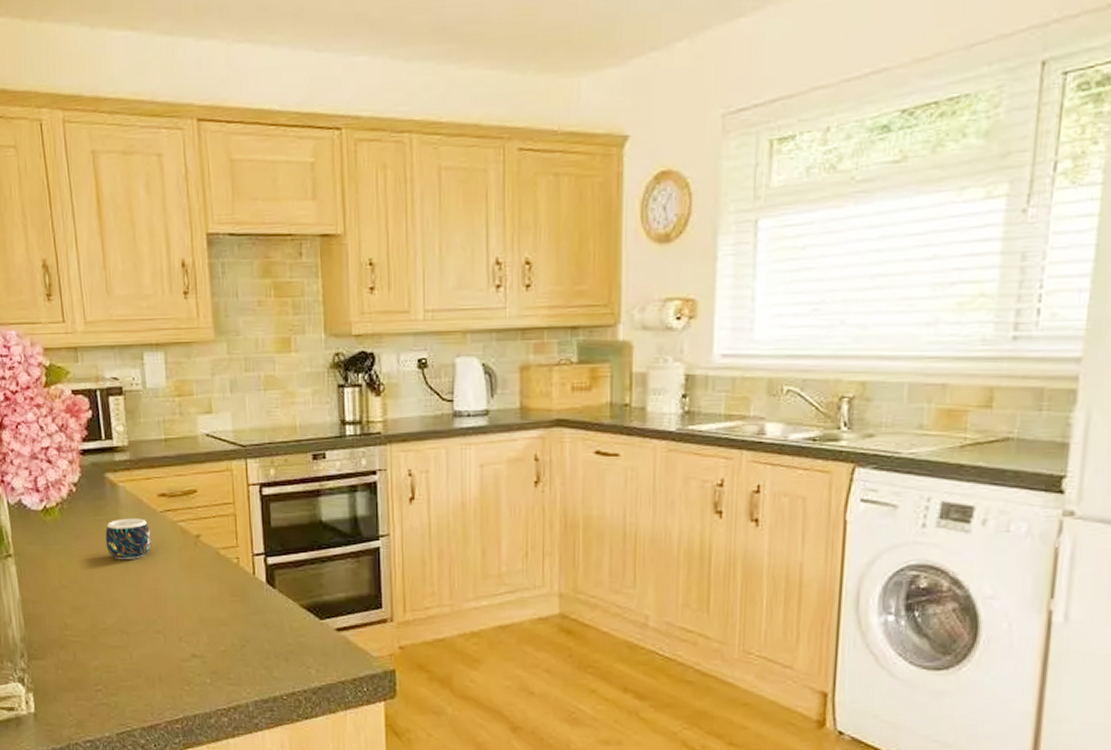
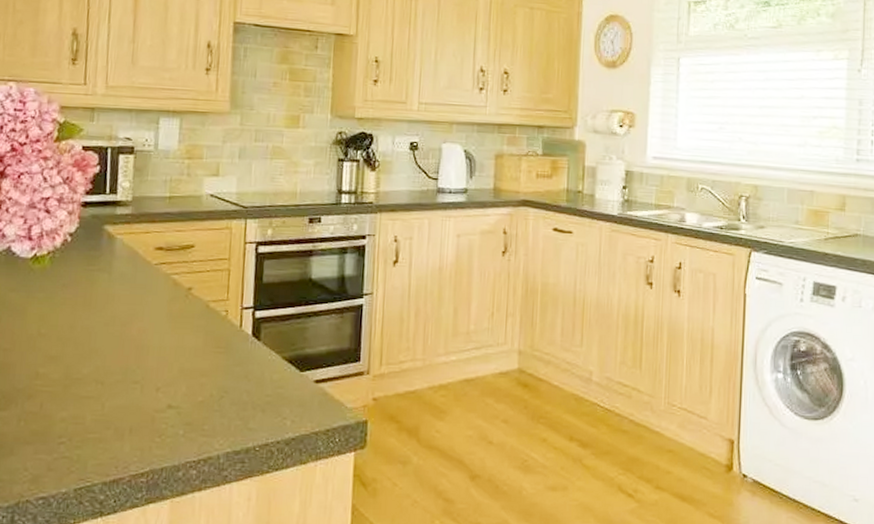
mug: present [105,518,152,559] -> none [93,269,142,309]

